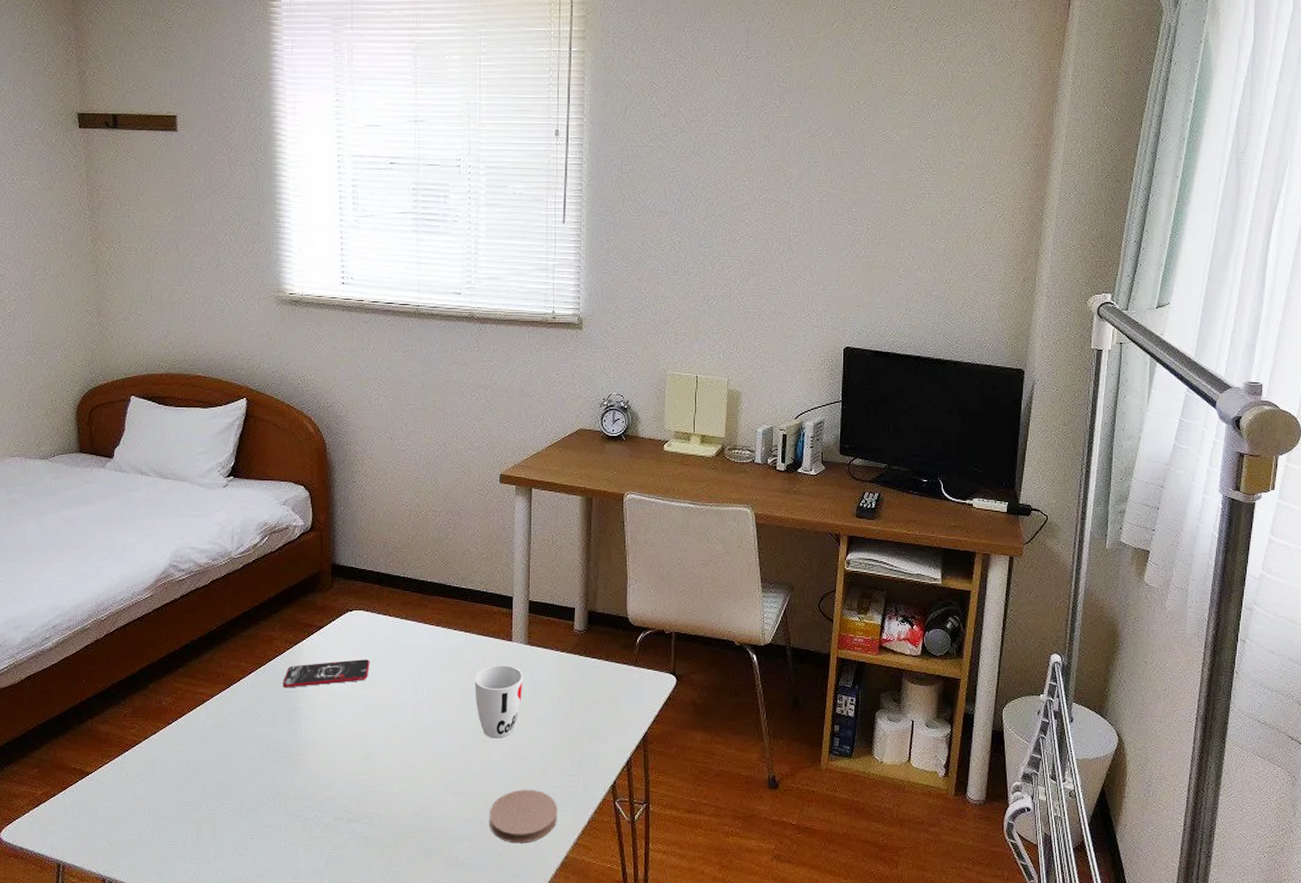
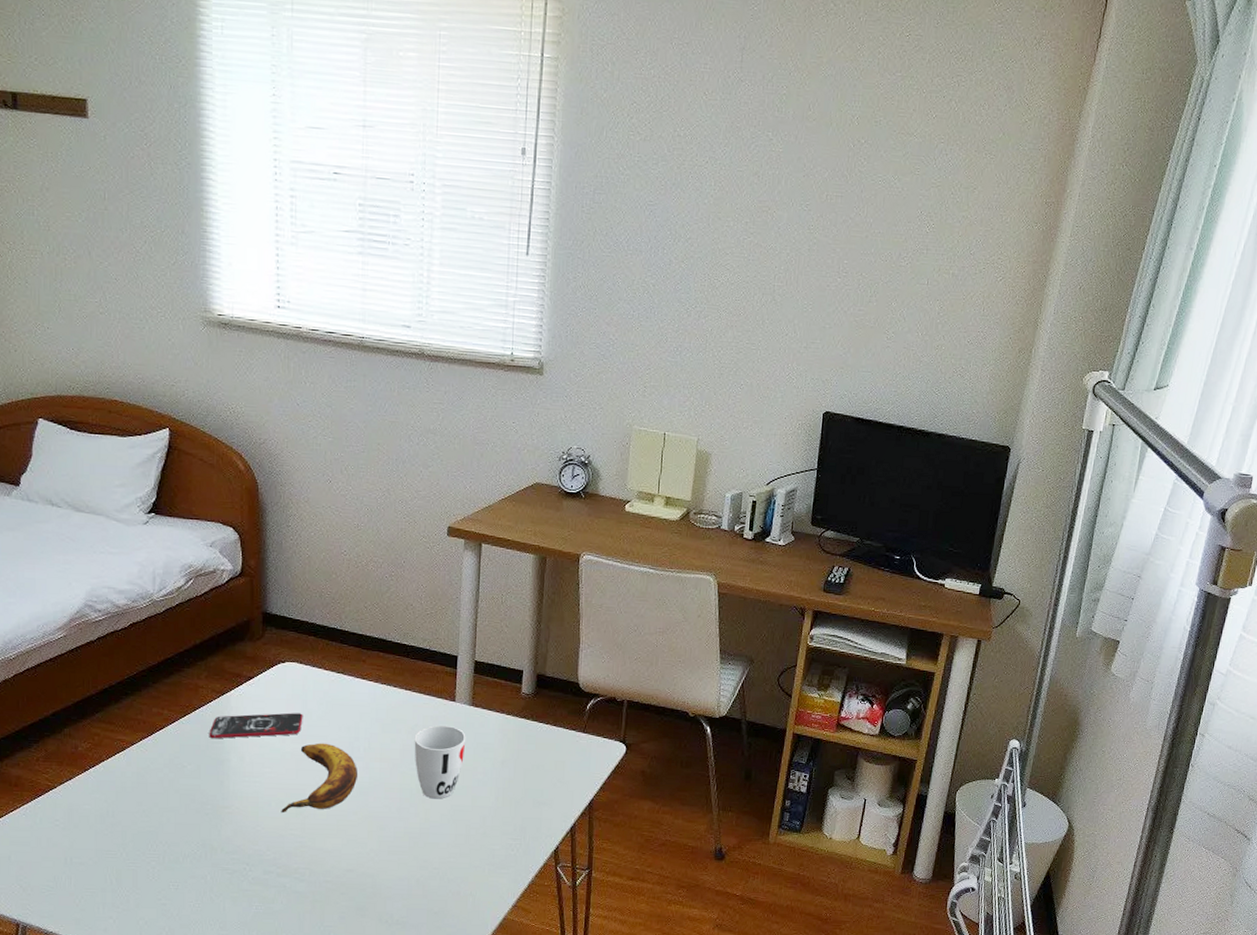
banana: none [350,687,421,758] -> present [281,743,357,812]
coaster: present [489,789,558,843] -> none [425,850,498,904]

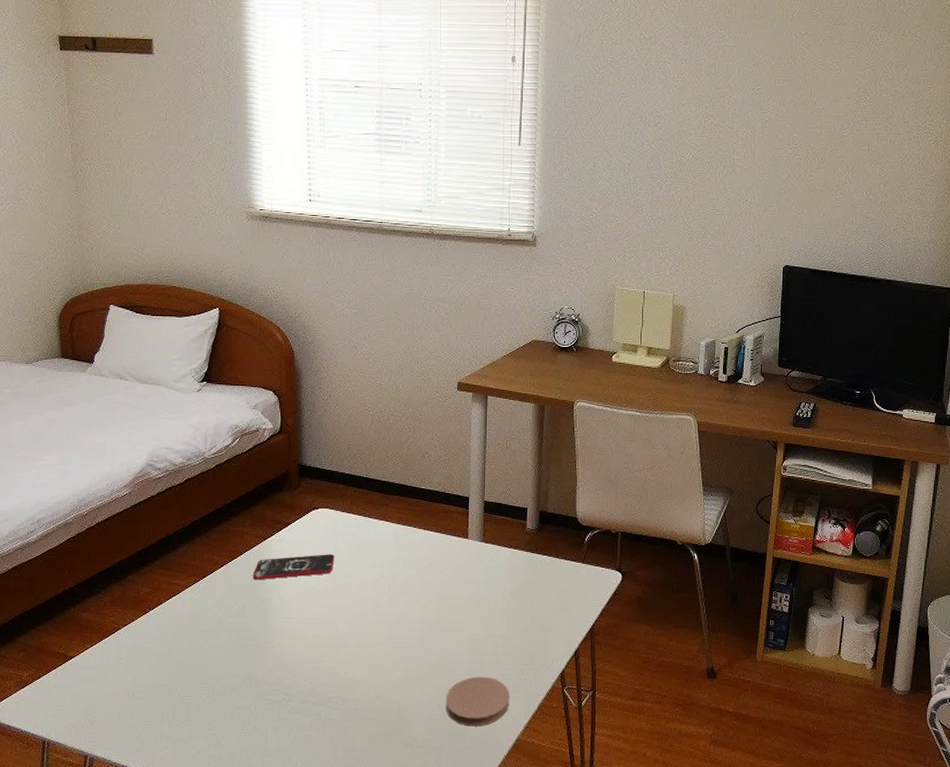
banana: present [281,743,357,812] -> none [316,580,383,645]
cup: present [414,724,466,799] -> none [432,560,478,629]
coaster: none [425,850,498,904] -> present [445,676,510,727]

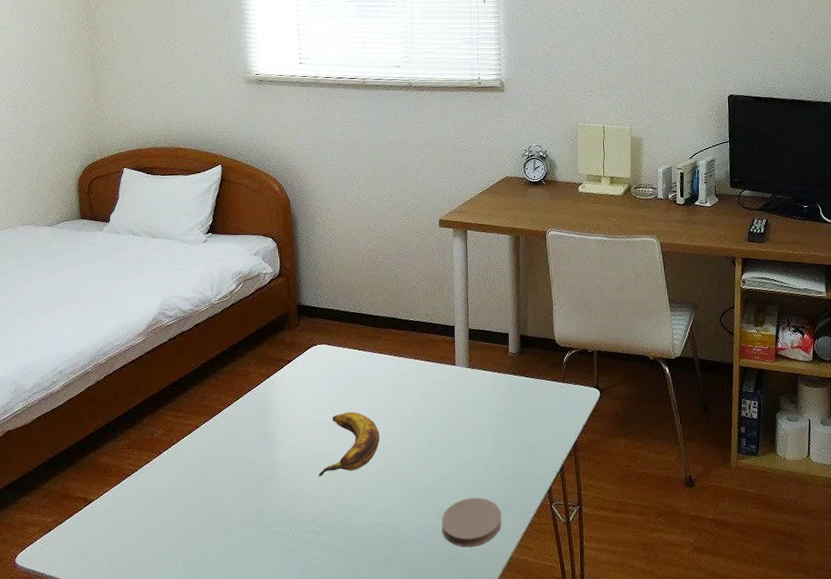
smartphone: present [253,554,335,580] -> none [258,387,333,417]
banana: none [316,580,383,645] -> present [318,411,379,476]

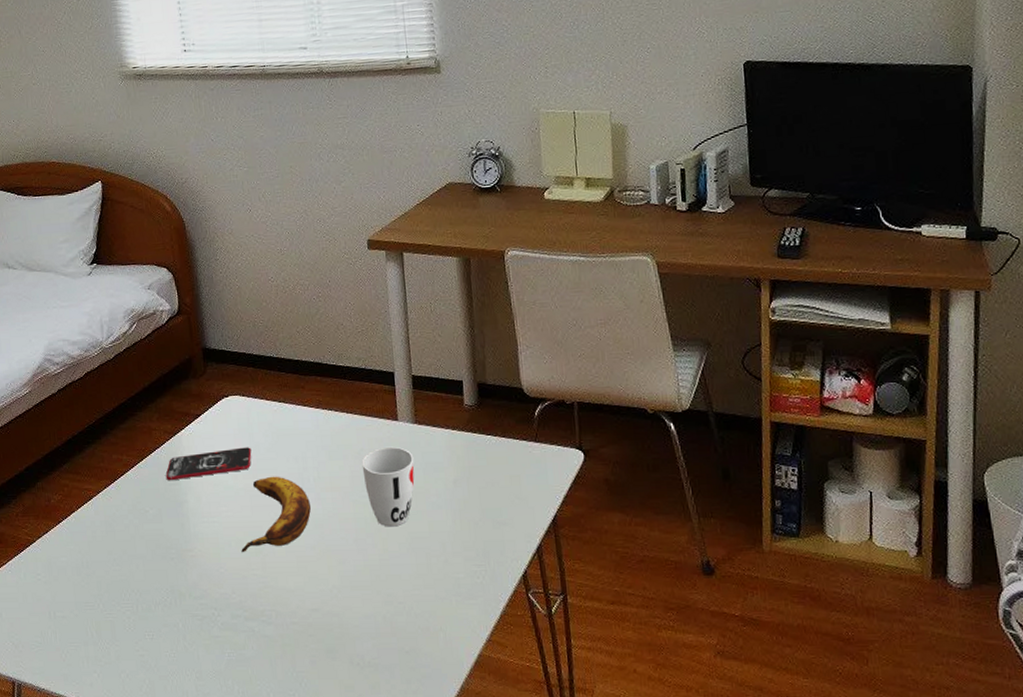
smartphone: none [258,387,333,417] -> present [165,447,252,481]
cup: none [424,386,467,453] -> present [361,446,415,527]
coaster: present [441,497,502,547] -> none [391,581,466,641]

